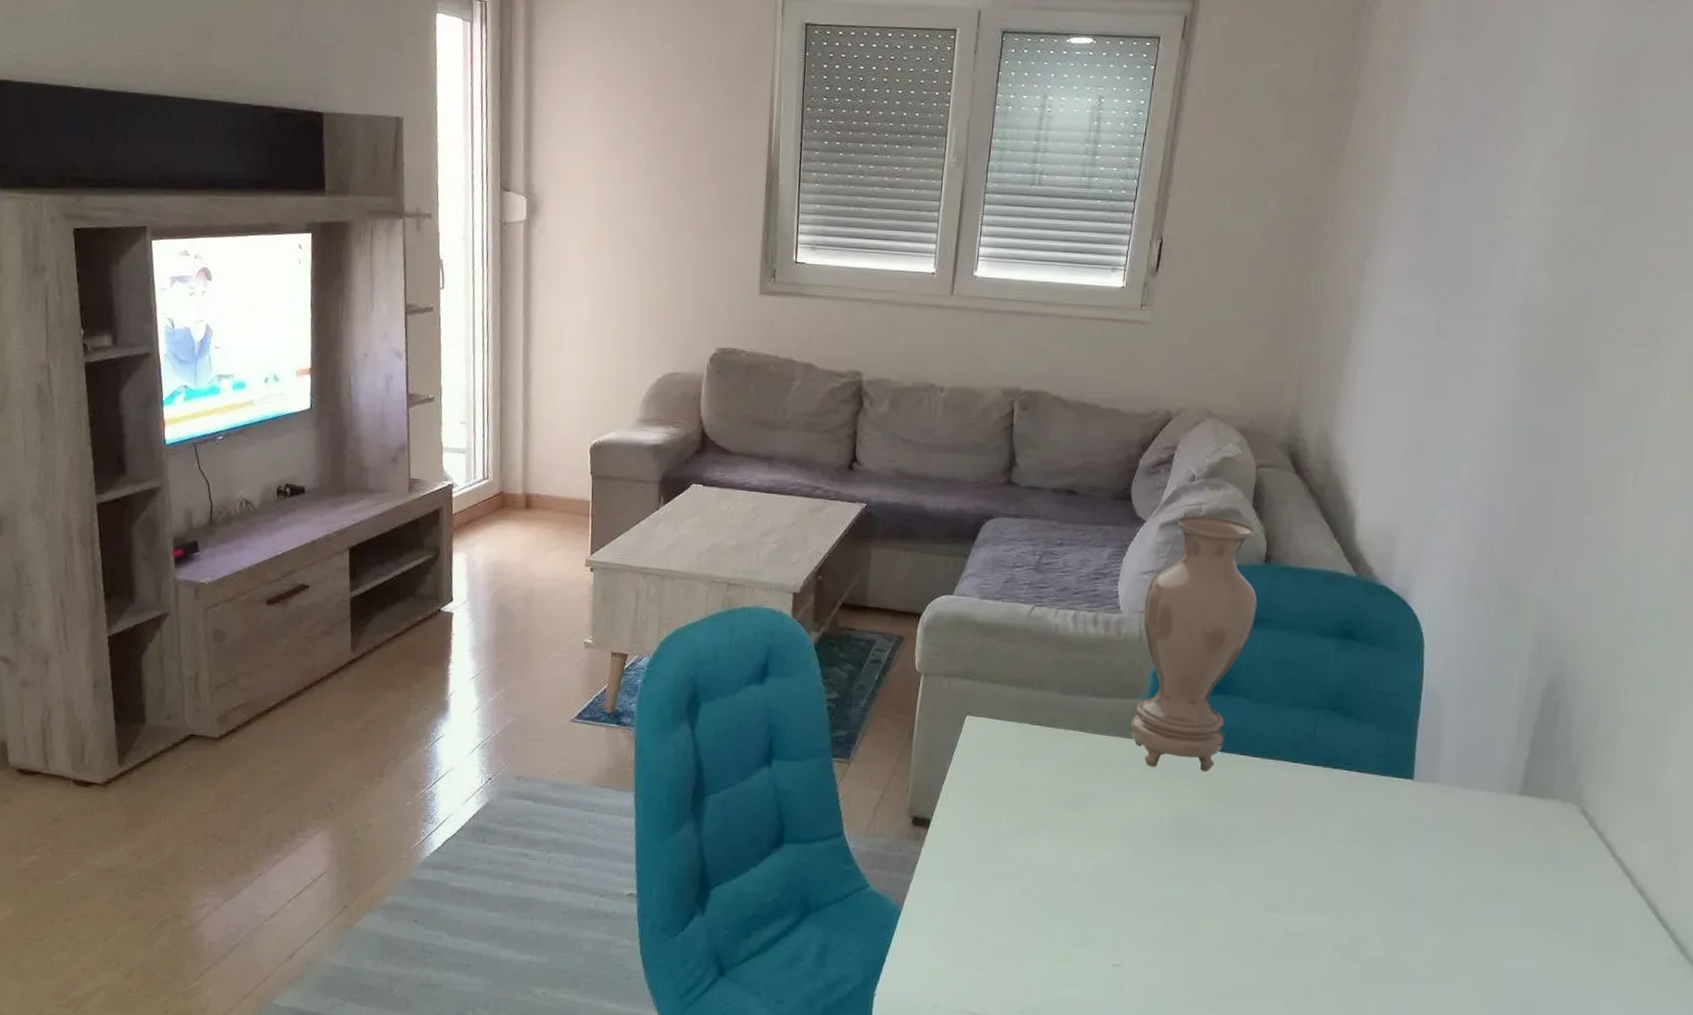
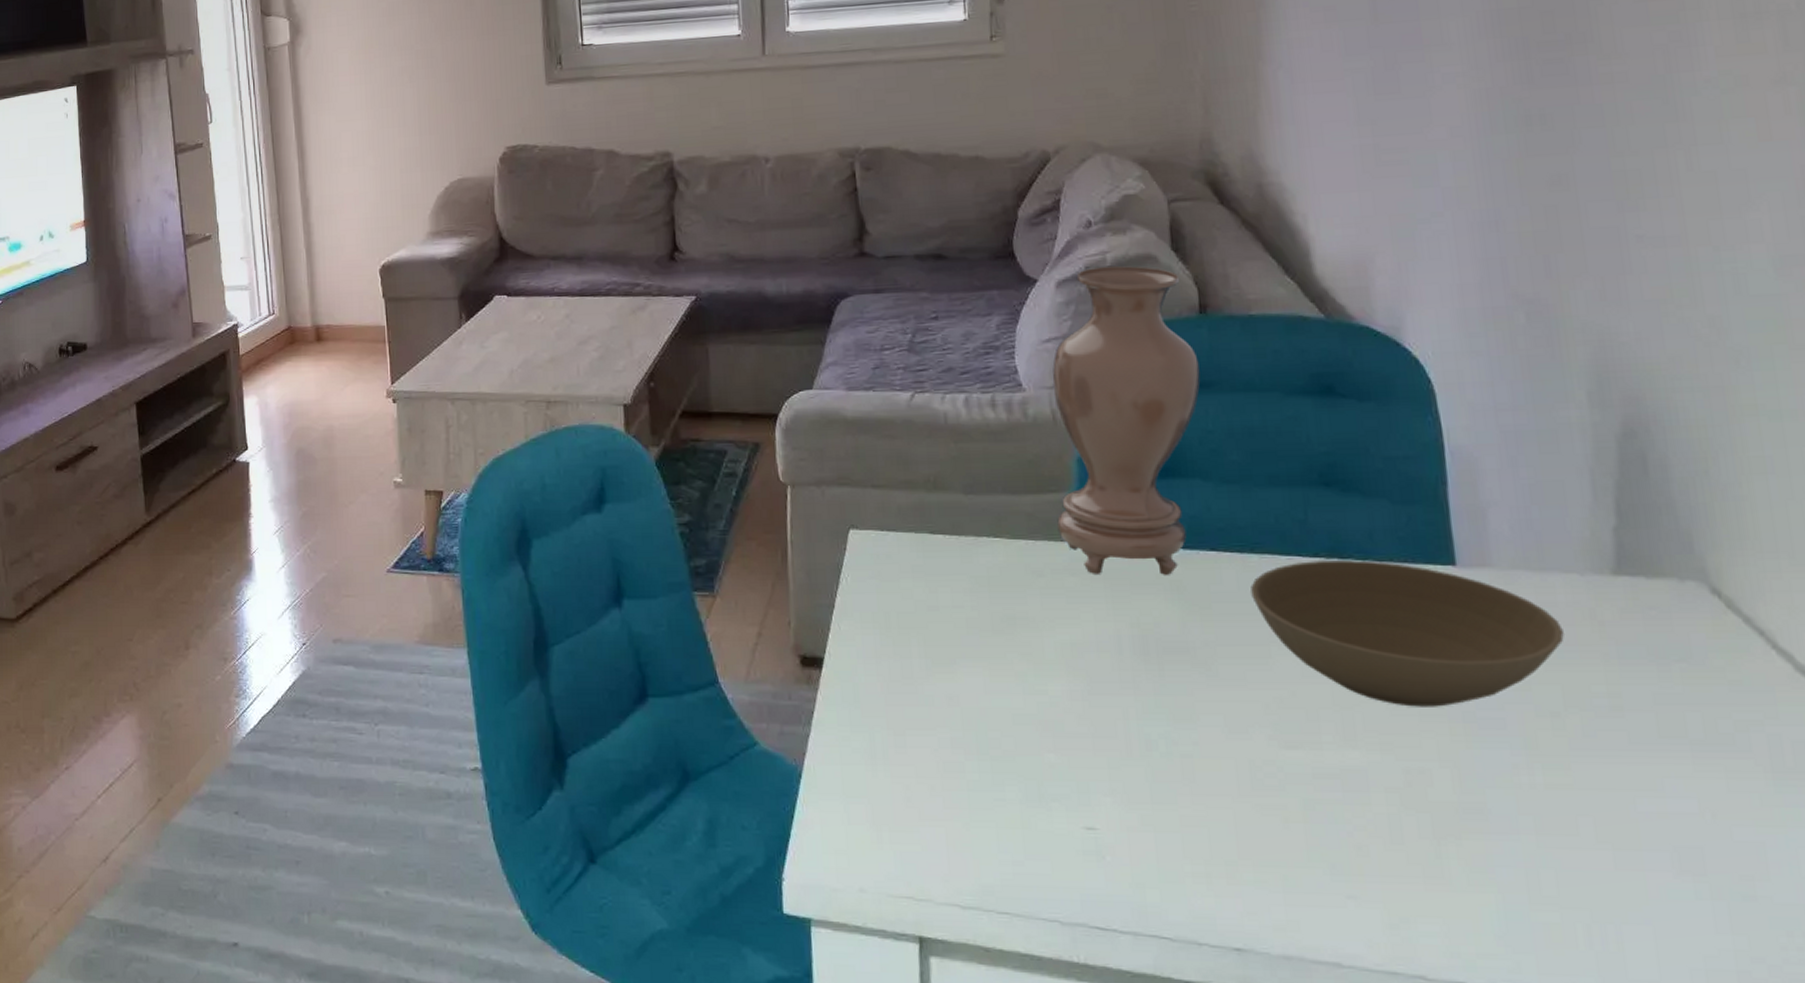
bowl: none [1264,768,1477,886] -> present [1250,560,1564,707]

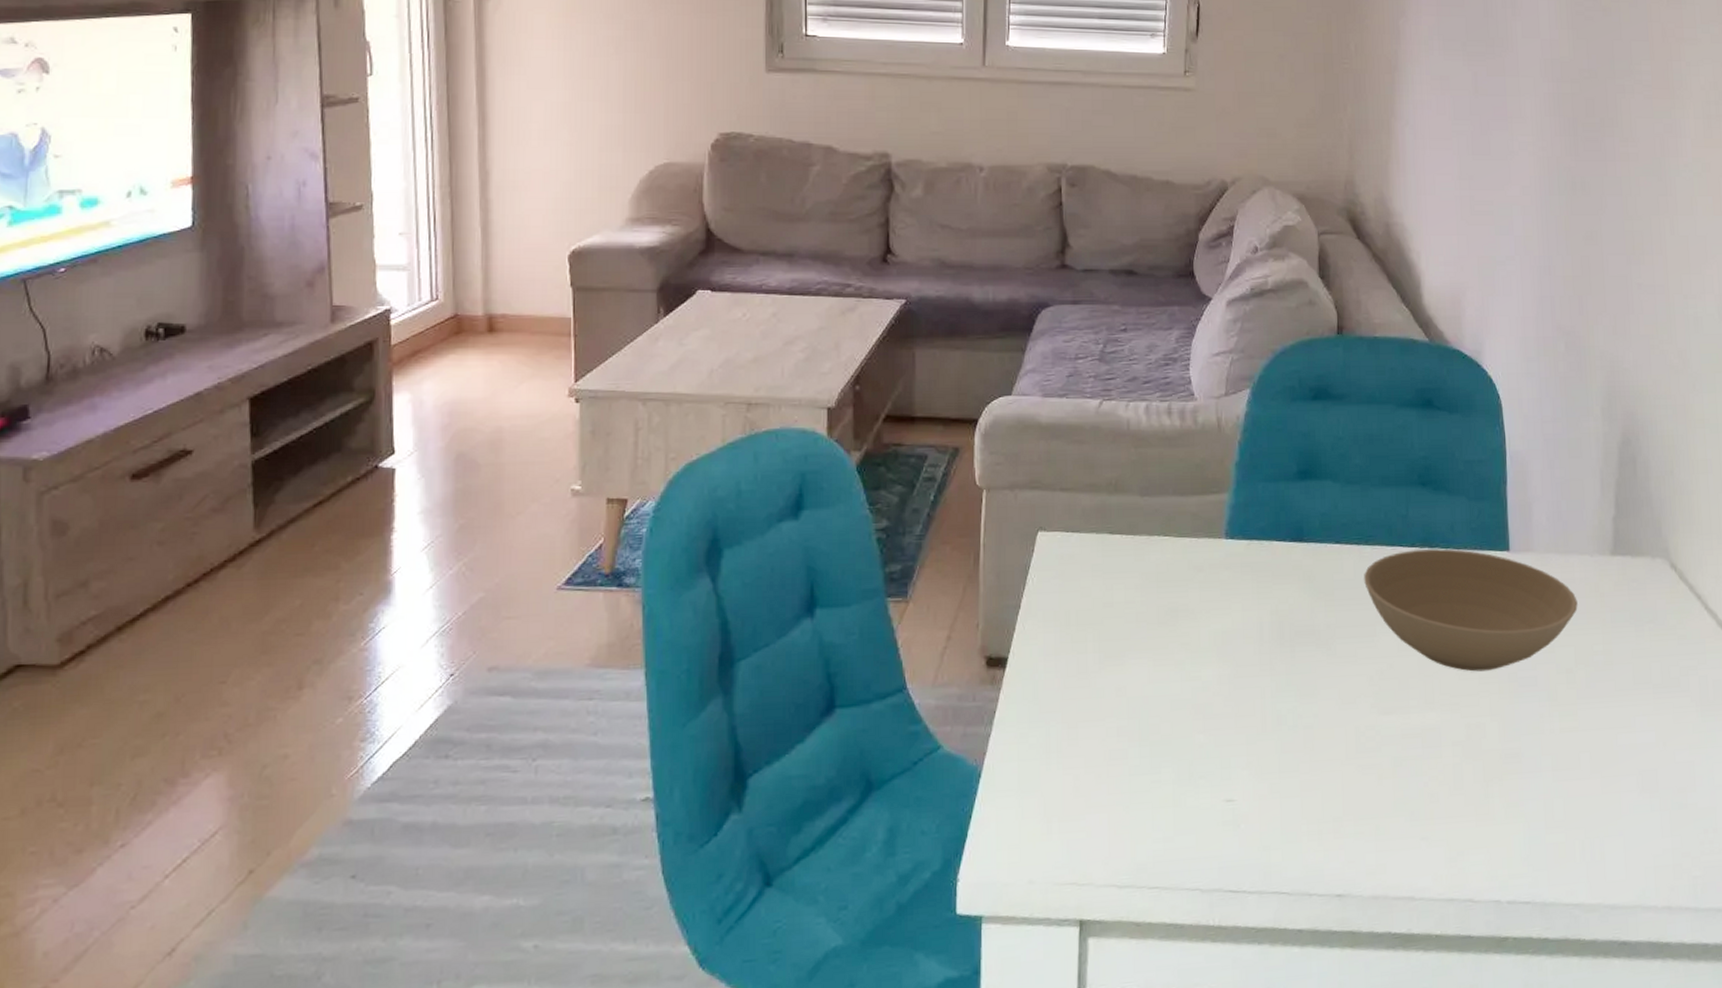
vase: present [1052,266,1201,575] -> none [1217,289,1335,568]

